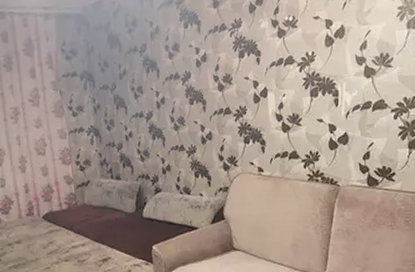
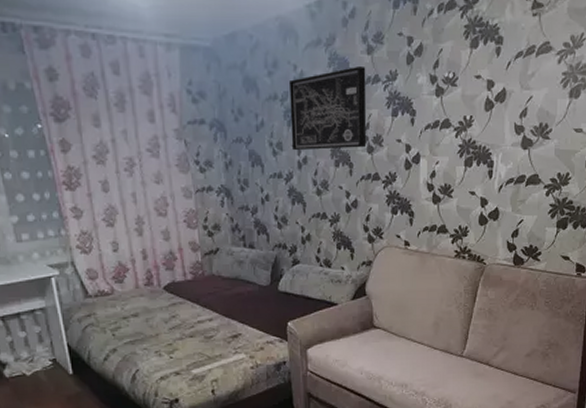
wall art: none [146,18,218,92] -> present [288,67,367,150]

